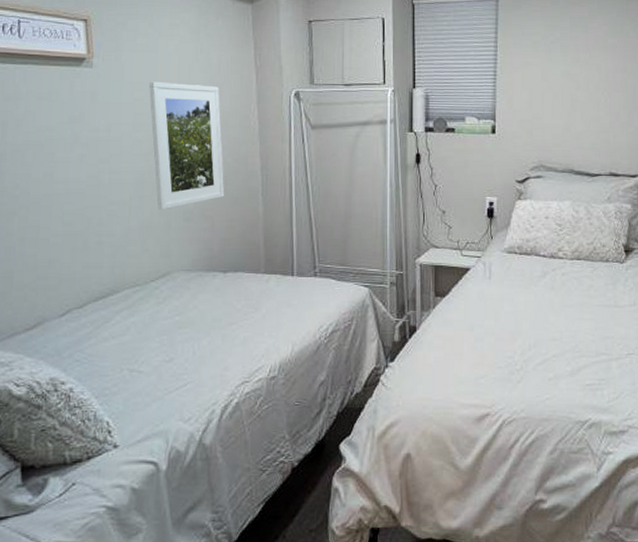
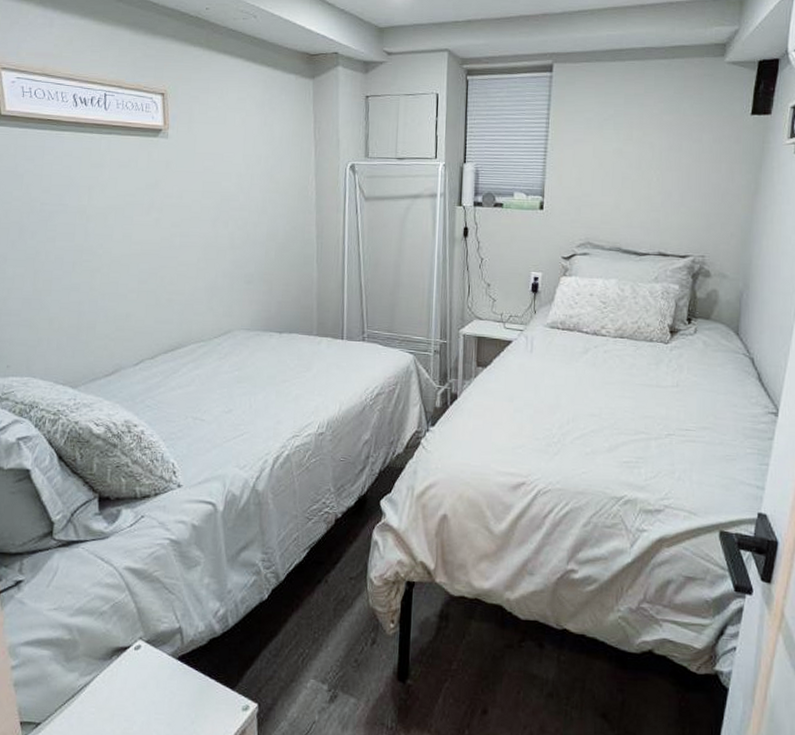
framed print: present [149,81,225,210] -> none [217,152,283,273]

